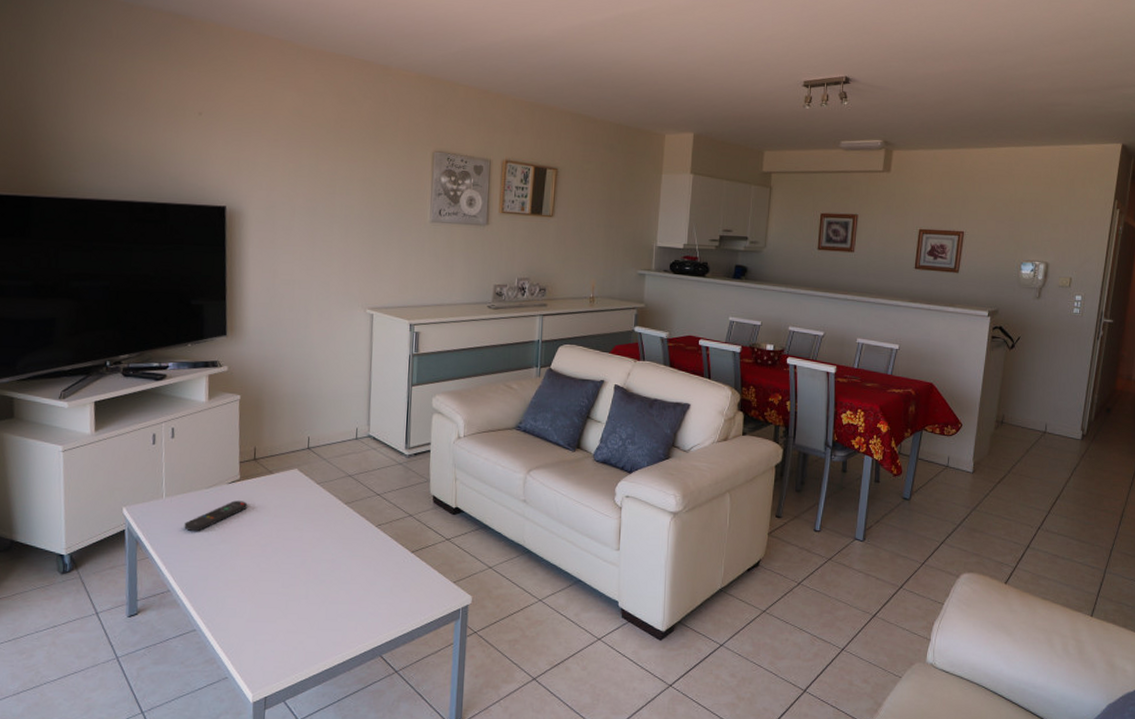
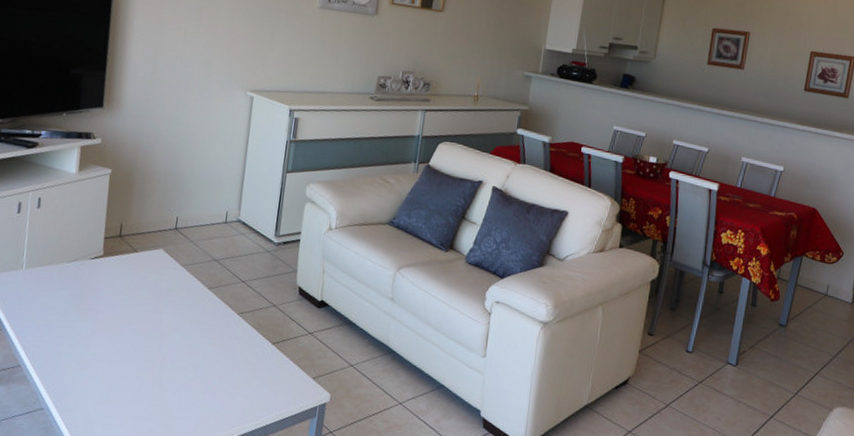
remote control: present [184,500,248,532] -> none [41,277,109,307]

